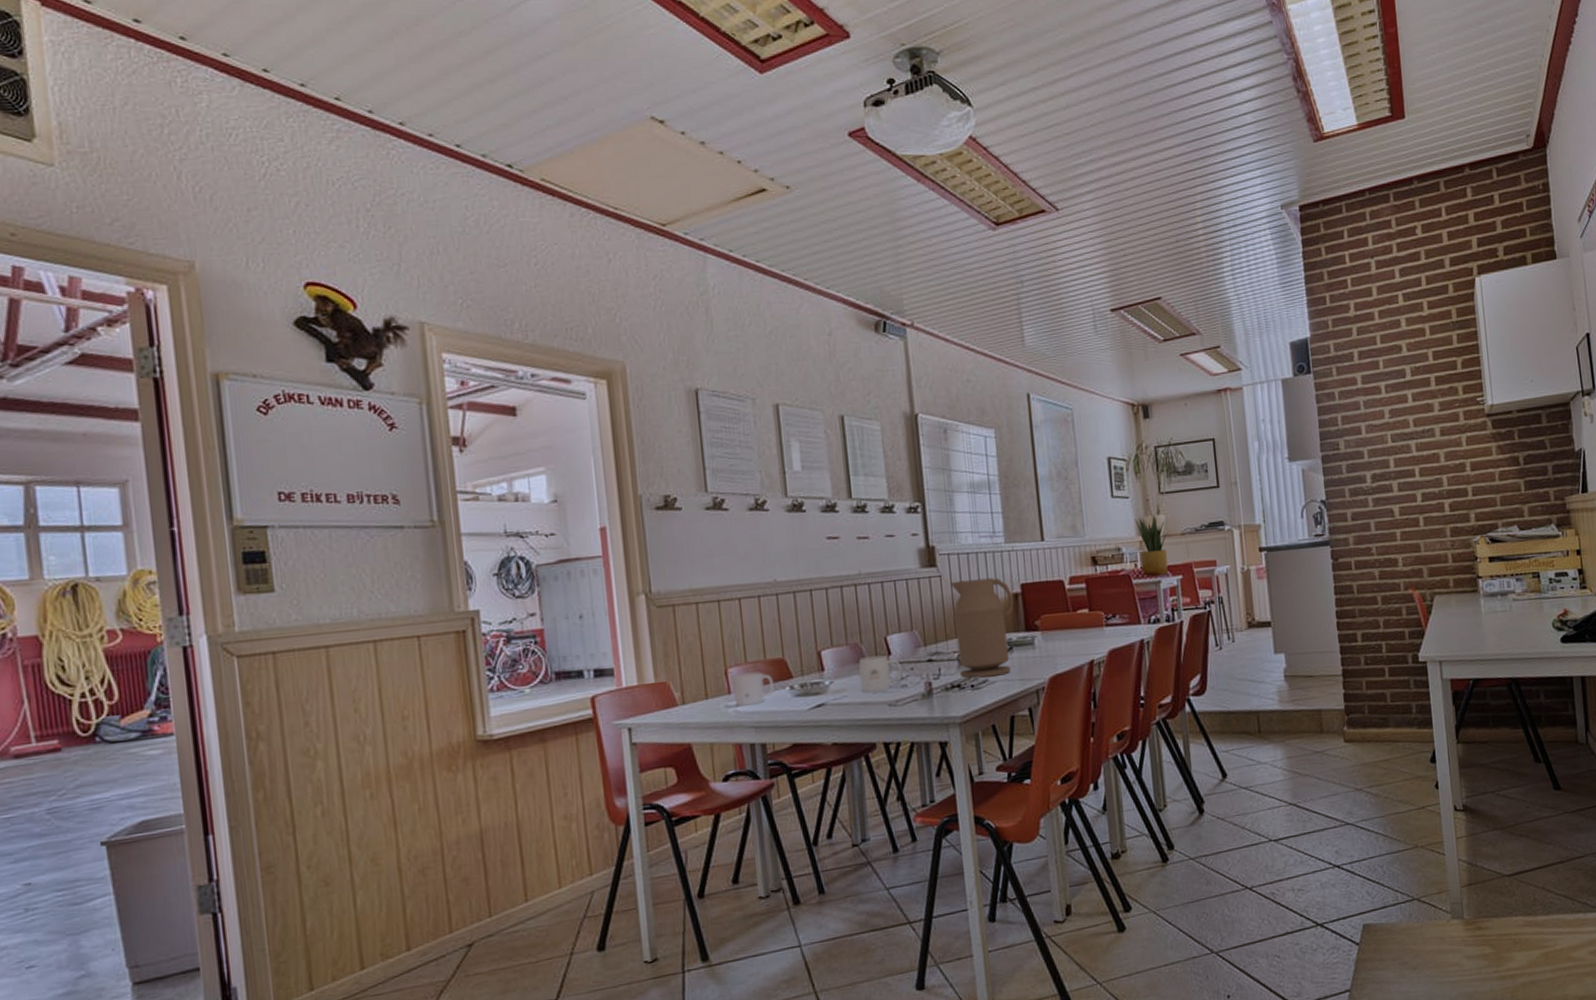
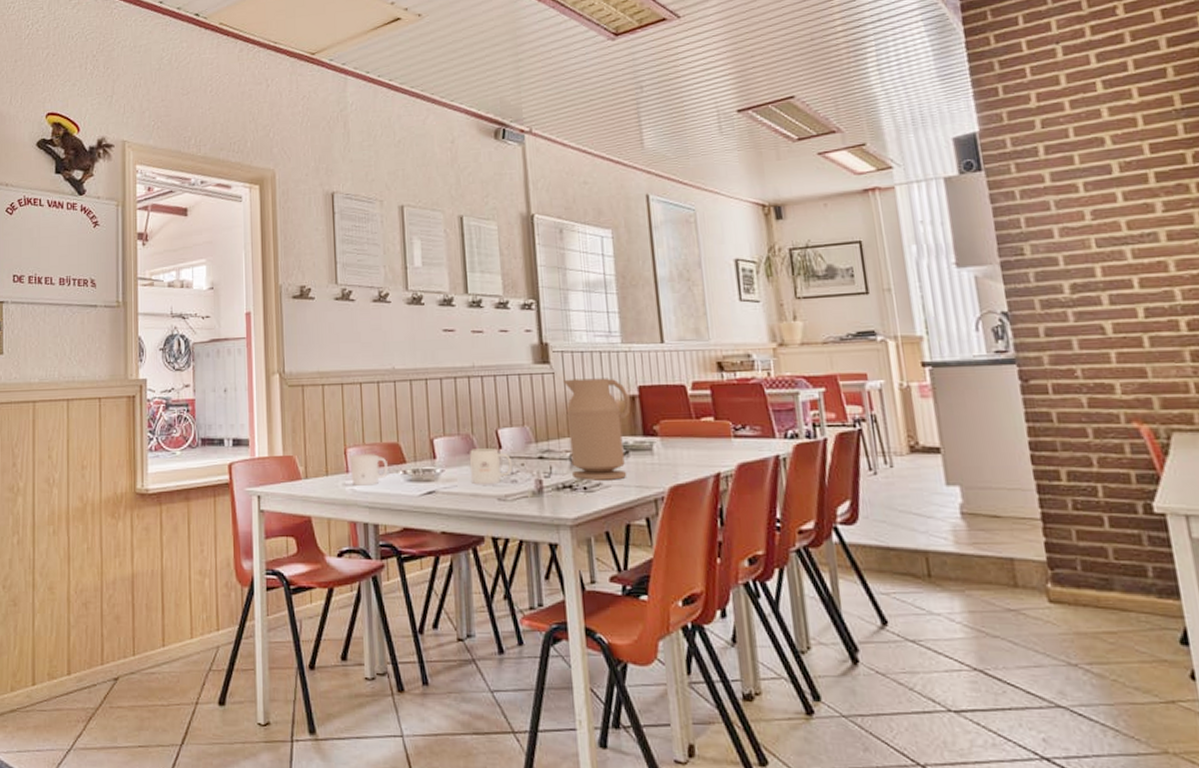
planter: present [1134,514,1169,577] -> none [767,320,808,388]

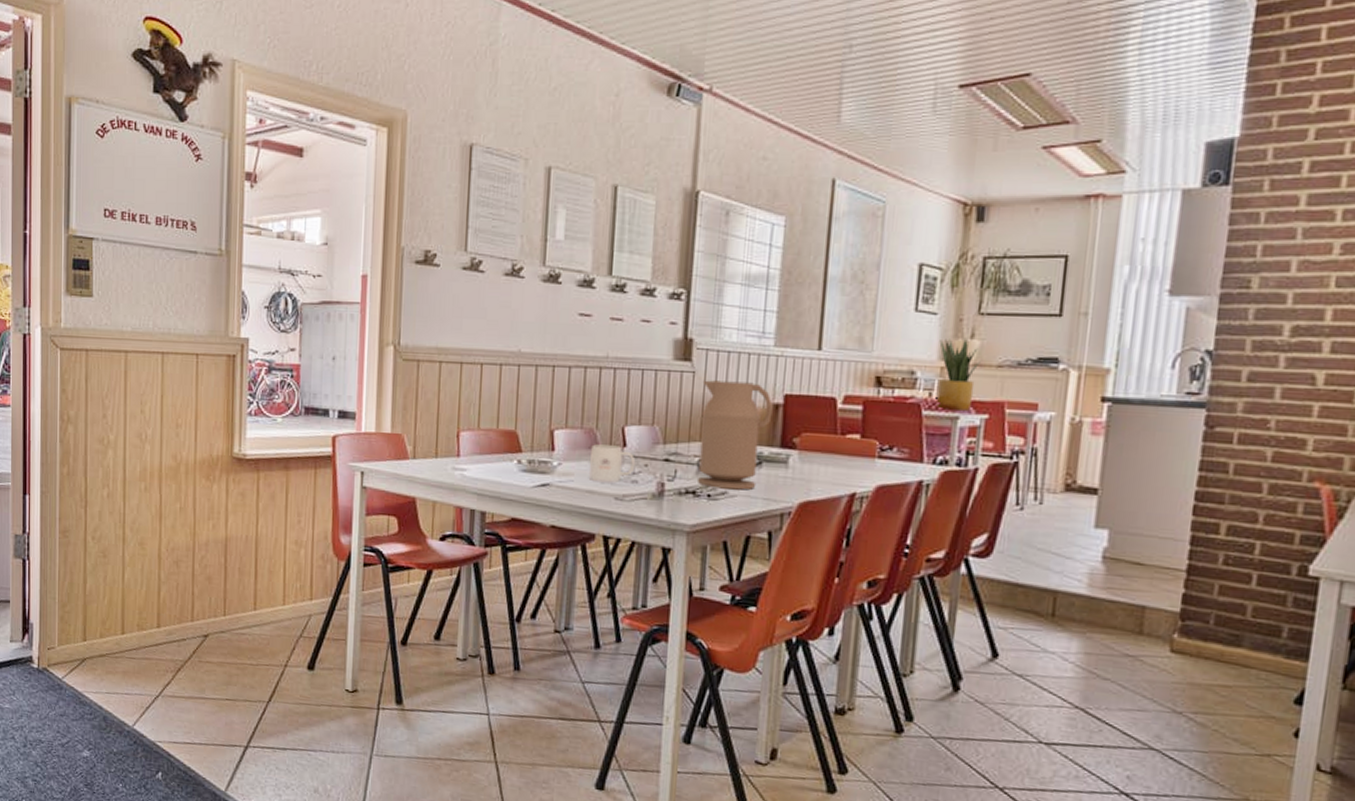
mug: present [349,453,389,487] -> none [461,438,503,473]
planter: none [767,320,808,388] -> present [936,338,981,412]

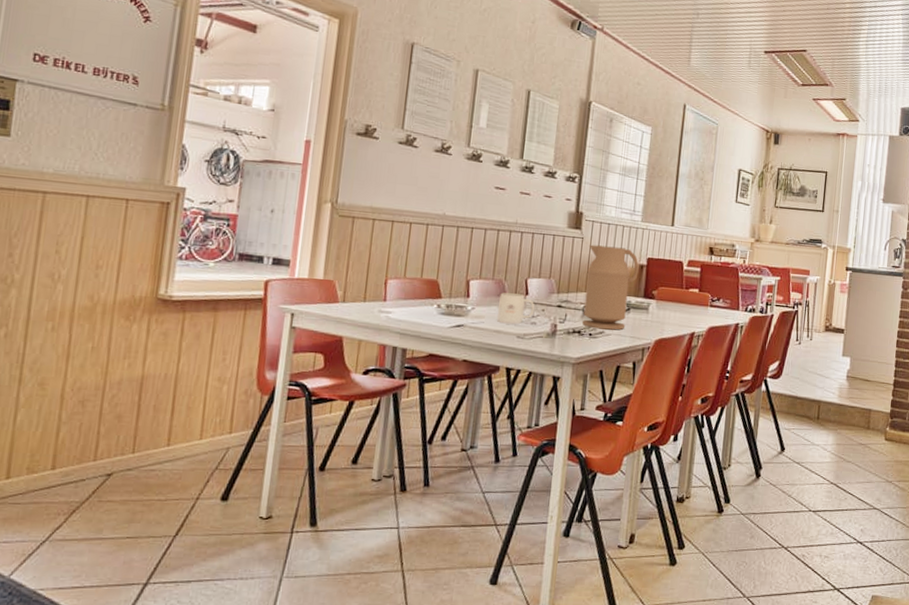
planter: present [936,338,981,412] -> none [748,223,776,275]

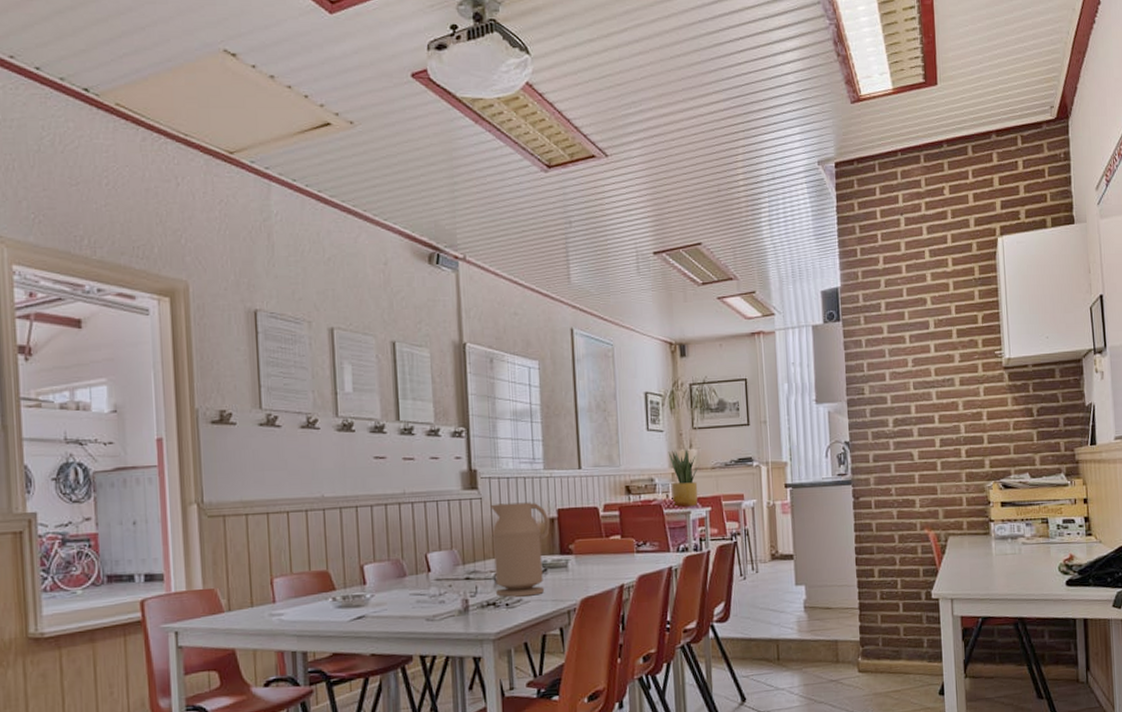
mug: present [497,292,535,325] -> none [399,572,441,608]
planter: none [748,223,776,275] -> present [668,448,699,508]

